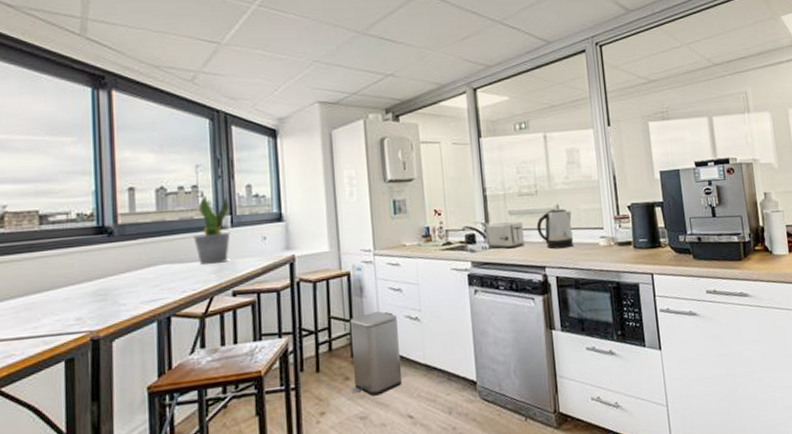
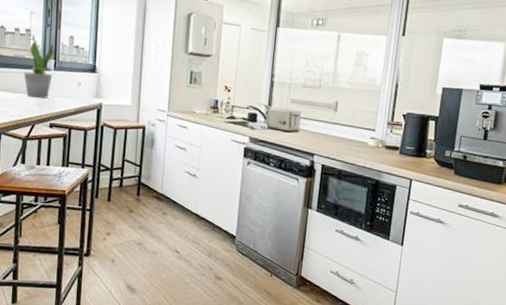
pedal bin: present [350,311,403,396] -> none [133,163,178,230]
kettle: present [536,208,574,249] -> none [313,104,348,142]

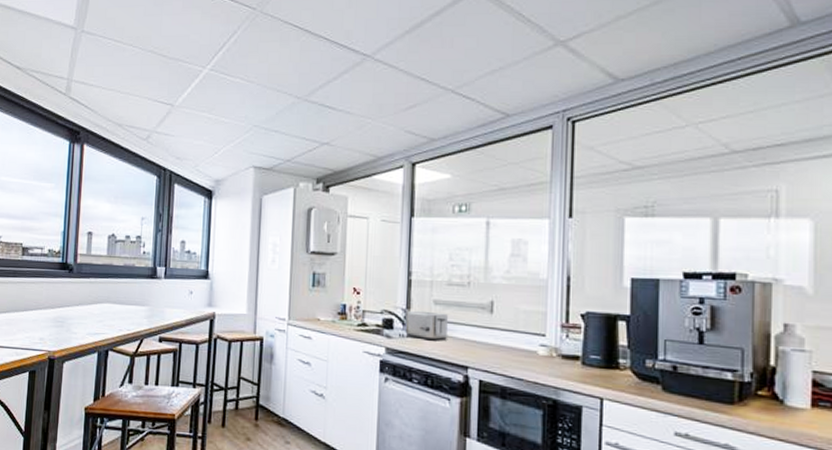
potted plant: present [23,39,54,99] -> none [133,246,165,310]

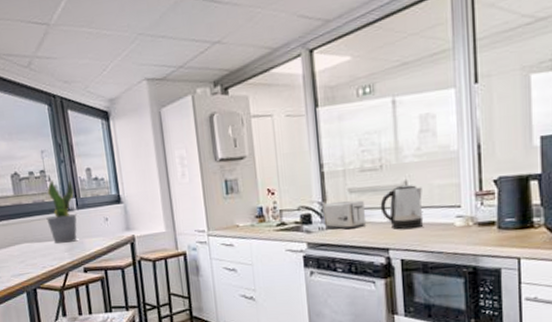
potted plant: none [133,246,165,310] -> present [46,180,77,245]
kettle: none [464,304,508,351] -> present [380,184,424,230]

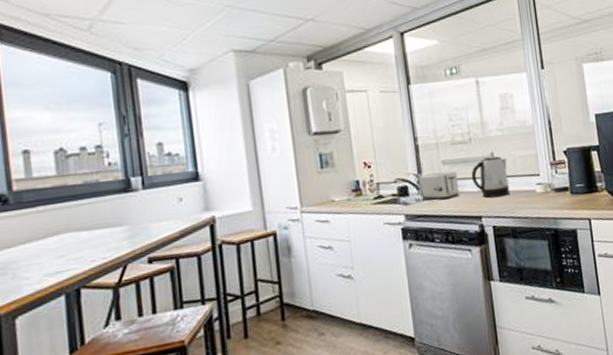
potted plant: present [46,180,77,245] -> none [100,156,142,232]

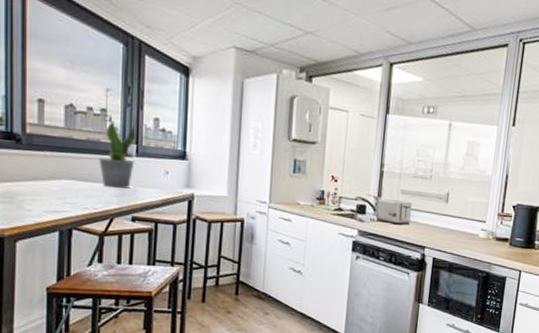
potted plant: none [100,156,142,232] -> present [99,120,136,189]
kettle: present [471,155,510,198] -> none [424,195,460,234]

